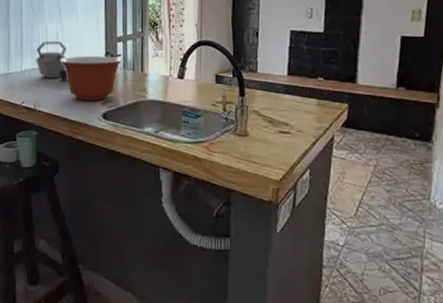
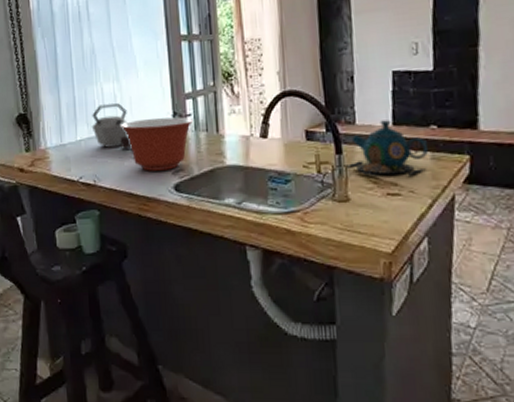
teapot: none [245,71,316,118] -> present [343,120,429,176]

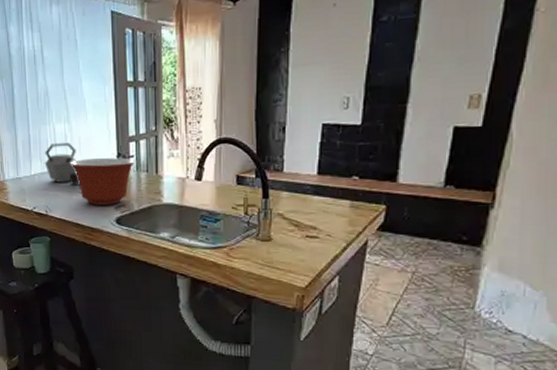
teapot: present [343,120,429,176] -> none [269,169,349,221]

